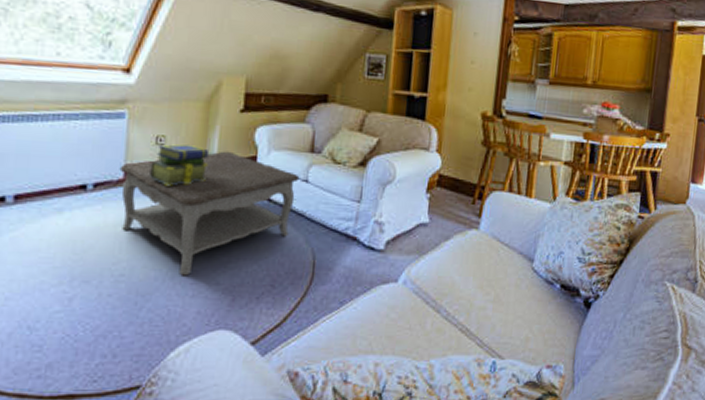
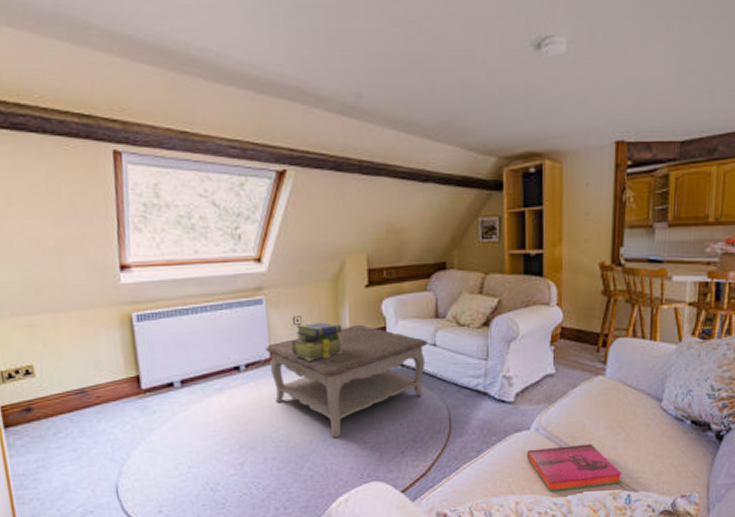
hardback book: none [391,302,490,354] -> present [526,443,623,492]

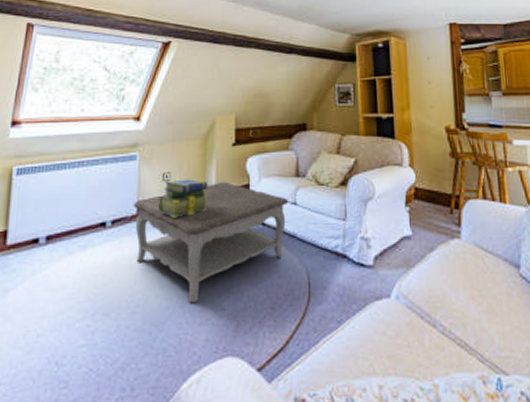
hardback book: present [526,443,623,492] -> none [388,315,491,374]

